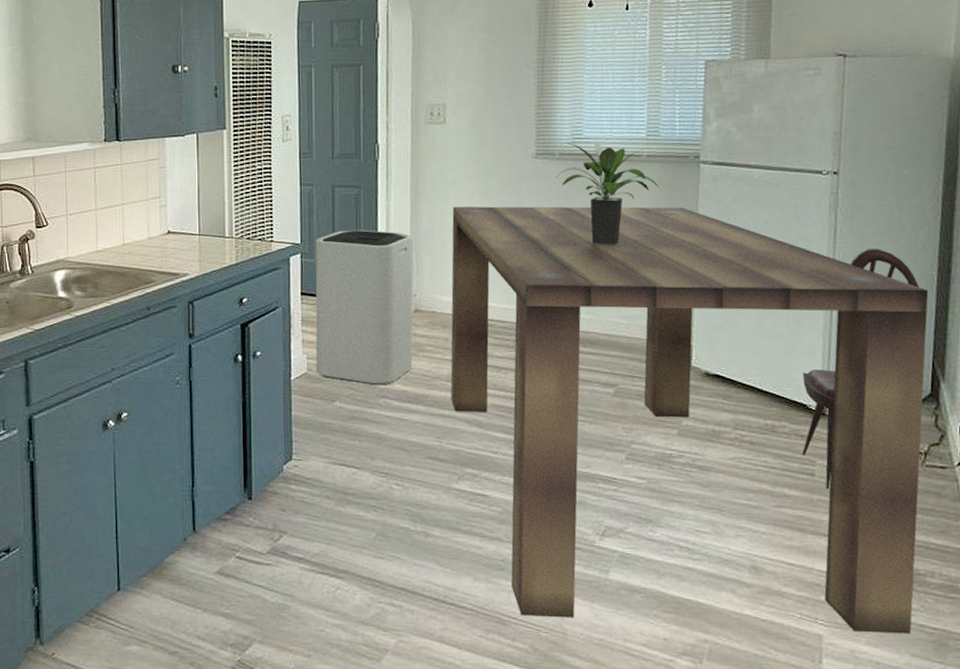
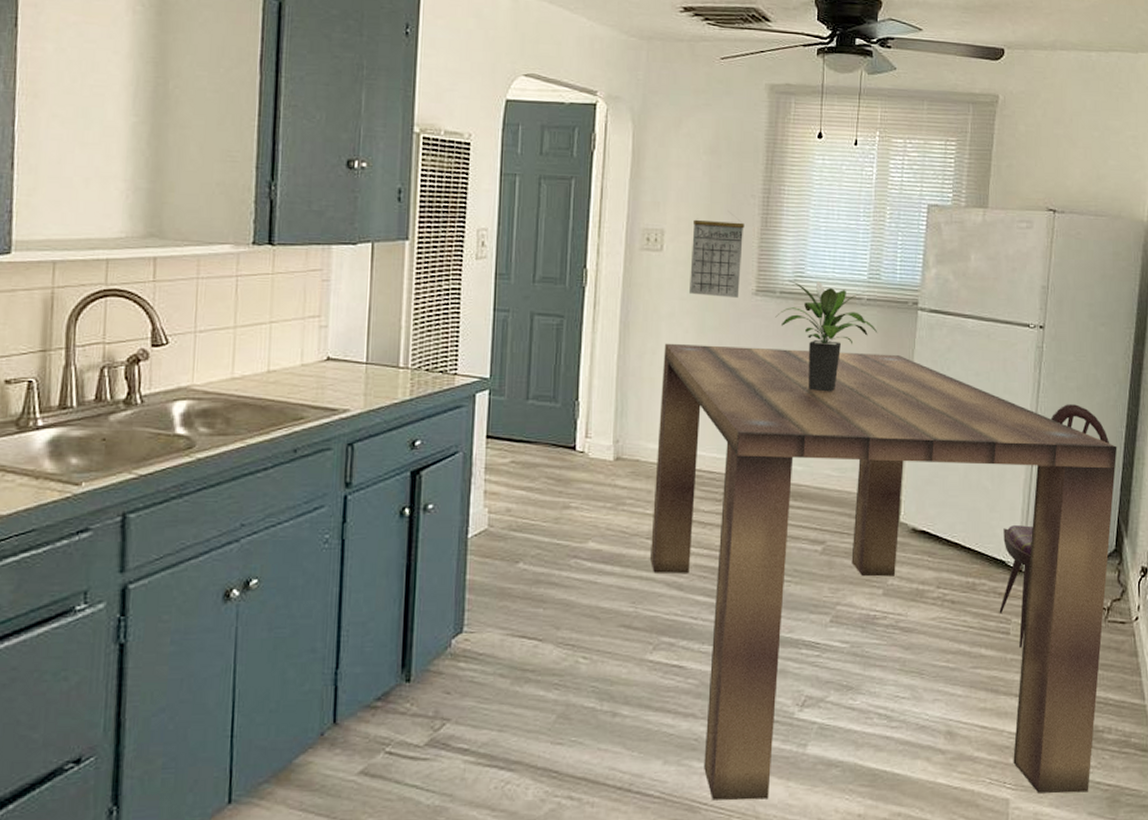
trash can: present [315,229,413,386] -> none [499,364,619,544]
calendar: none [472,90,521,162] -> present [690,219,745,298]

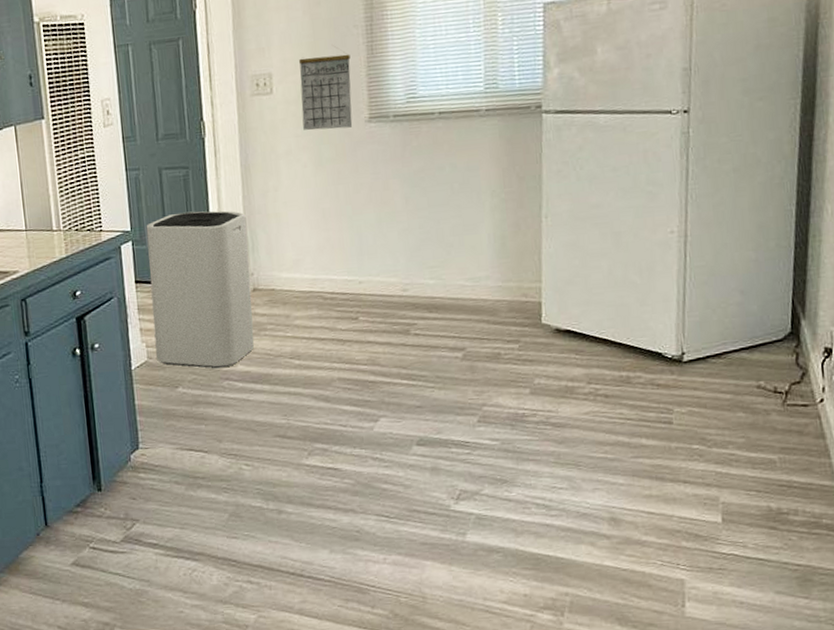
trash can: none [499,364,619,544] -> present [146,211,255,369]
dining table: present [650,343,1118,801] -> none [285,161,787,583]
potted plant: present [775,279,878,392] -> none [391,99,501,207]
dining chair: present [999,404,1110,649] -> none [657,187,778,437]

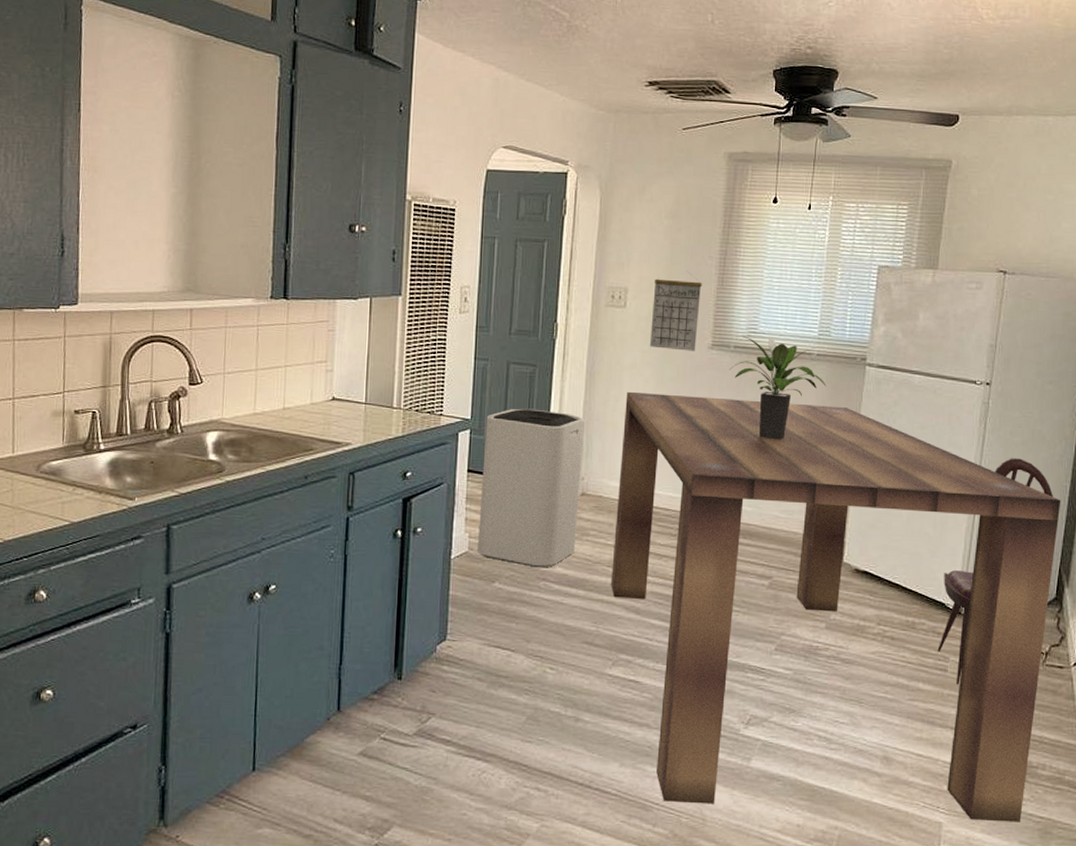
dining table: none [285,161,787,583] -> present [611,391,1061,822]
potted plant: none [391,99,501,207] -> present [729,335,827,440]
dining chair: none [657,187,778,437] -> present [937,458,1054,685]

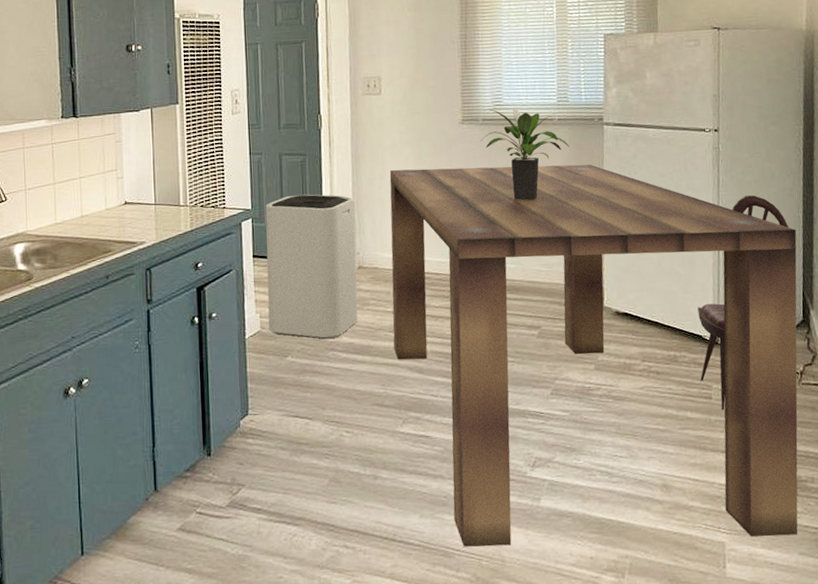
calendar: present [650,278,702,351] -> none [405,62,448,128]

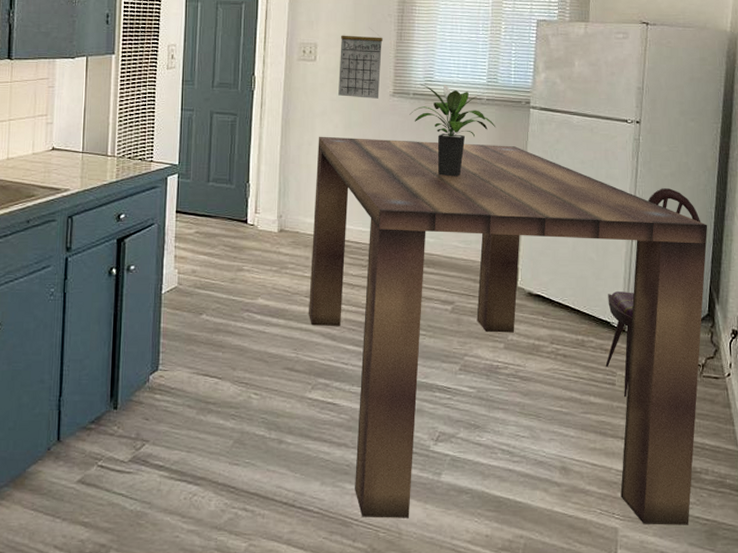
trash can: present [265,194,358,340] -> none [186,153,281,300]
calendar: none [405,62,448,128] -> present [338,34,383,99]

